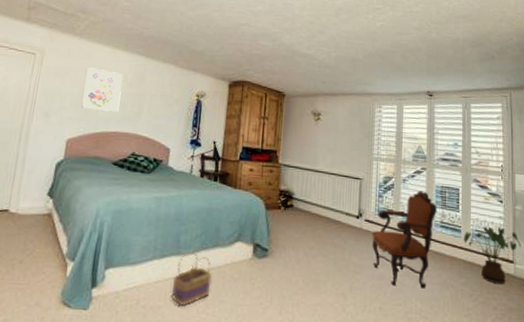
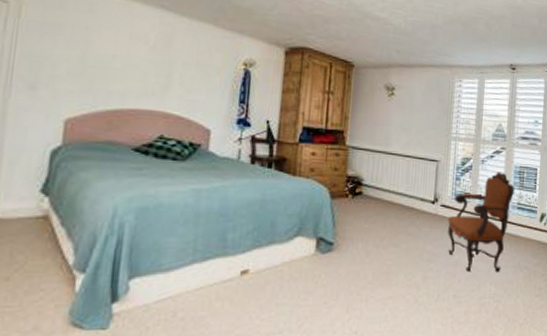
wall art: present [81,67,124,112] -> none [84,23,143,84]
basket: present [171,251,212,307] -> none [217,251,267,314]

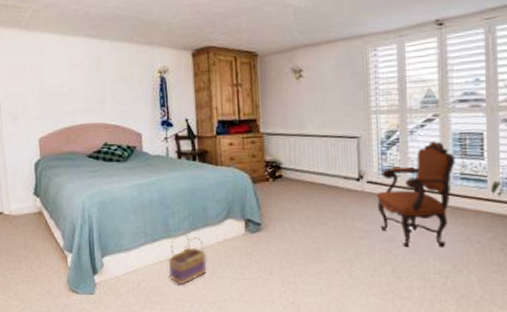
basket: none [217,251,267,314] -> present [168,233,207,285]

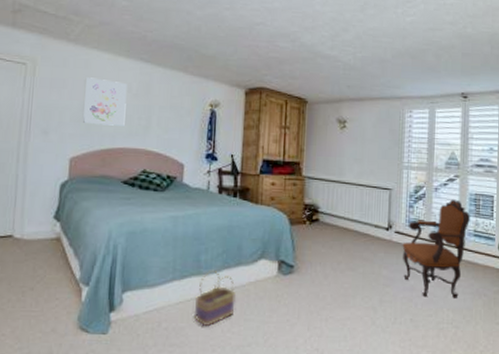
wall art: none [41,60,82,105] -> present [83,77,128,126]

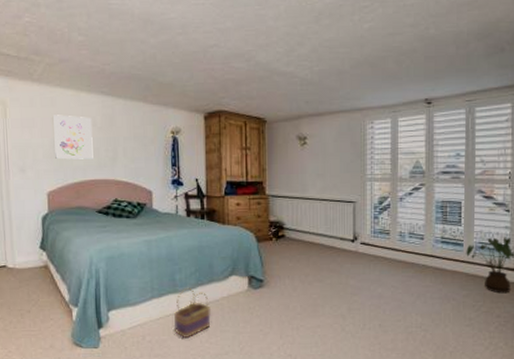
armchair: present [402,199,470,298] -> none [368,208,437,304]

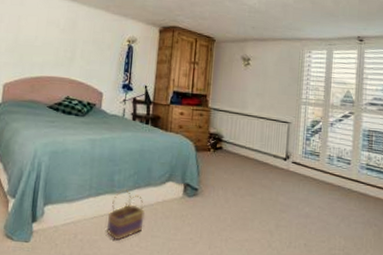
wall art: present [53,115,93,160] -> none [16,13,56,57]

